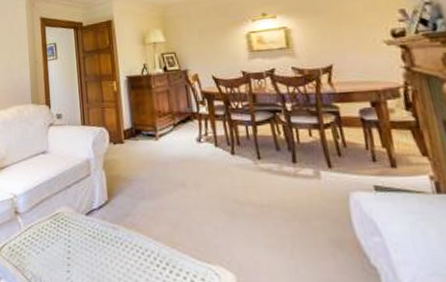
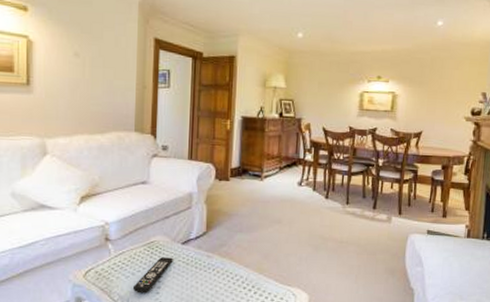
remote control: none [43,230,80,272] -> present [132,257,173,294]

